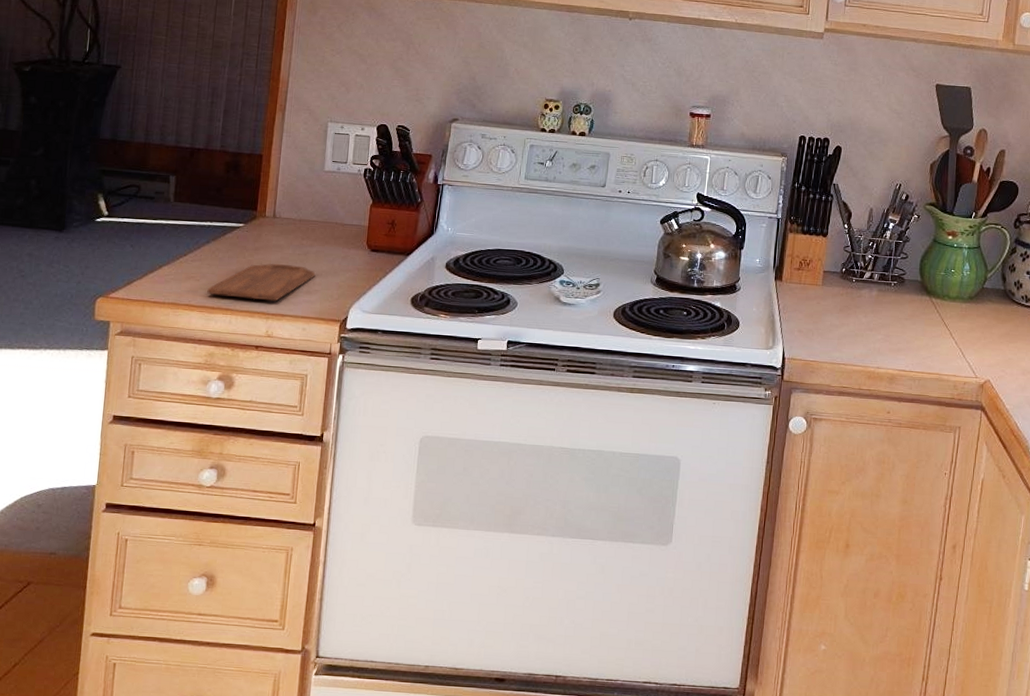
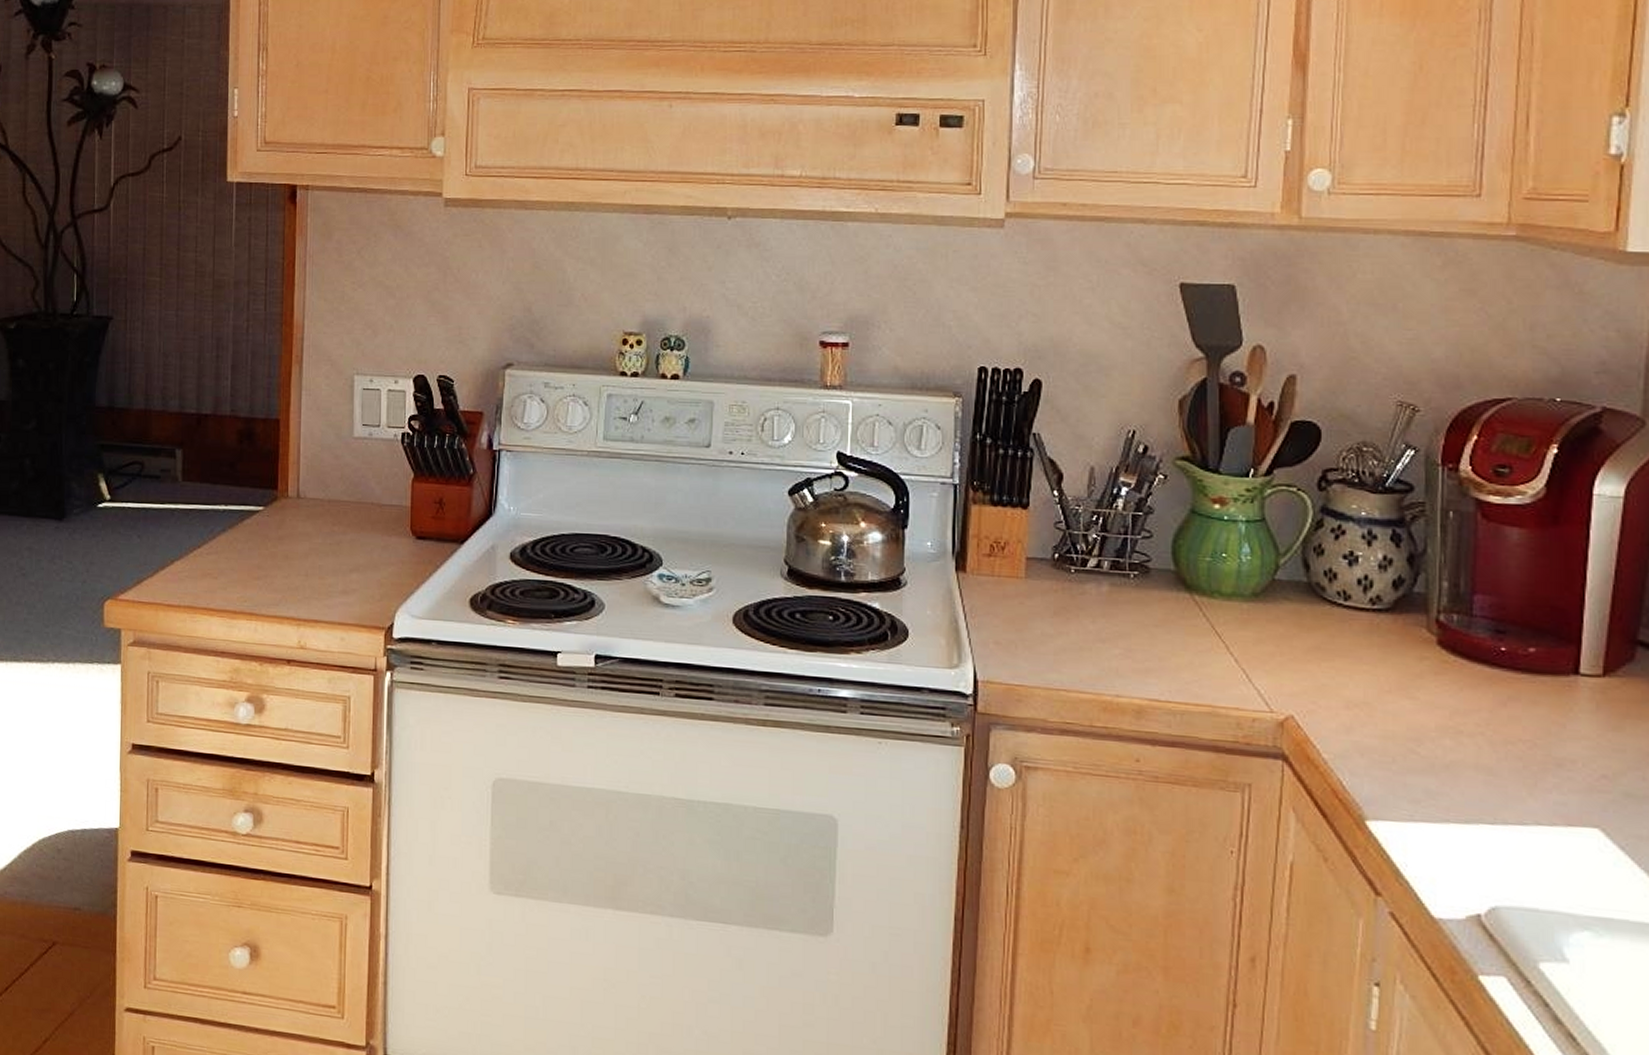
cutting board: present [207,263,315,301] -> none [227,555,351,604]

